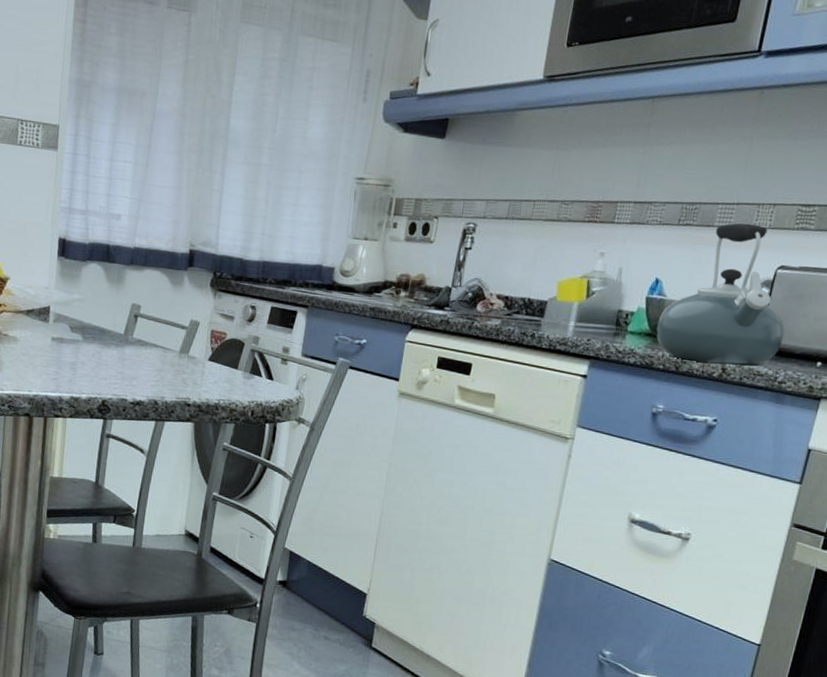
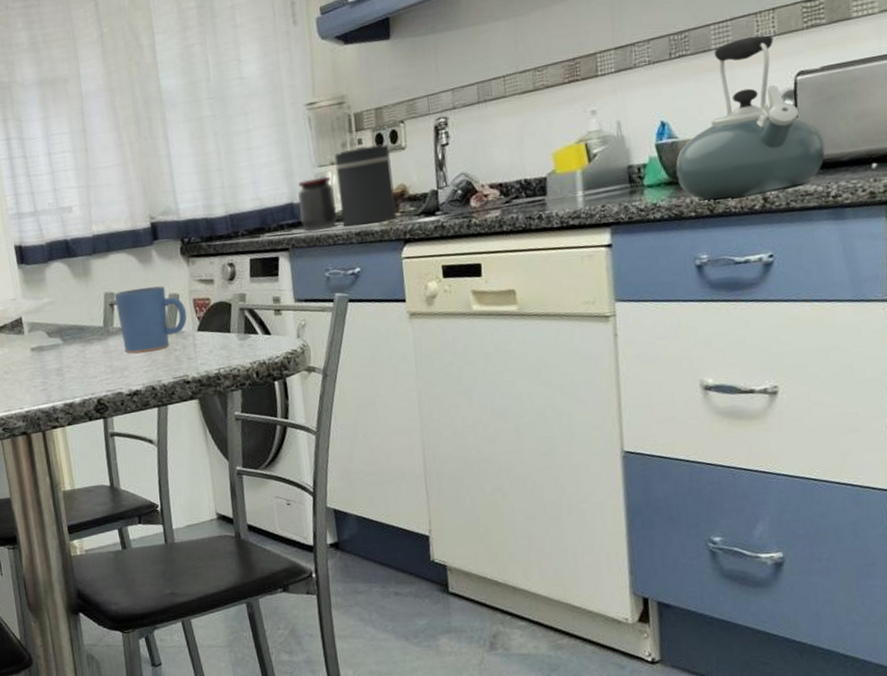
mug: none [138,306,203,370] -> present [114,286,187,354]
jar: none [325,247,361,298] -> present [298,175,337,232]
cylinder: none [361,230,420,305] -> present [334,144,397,227]

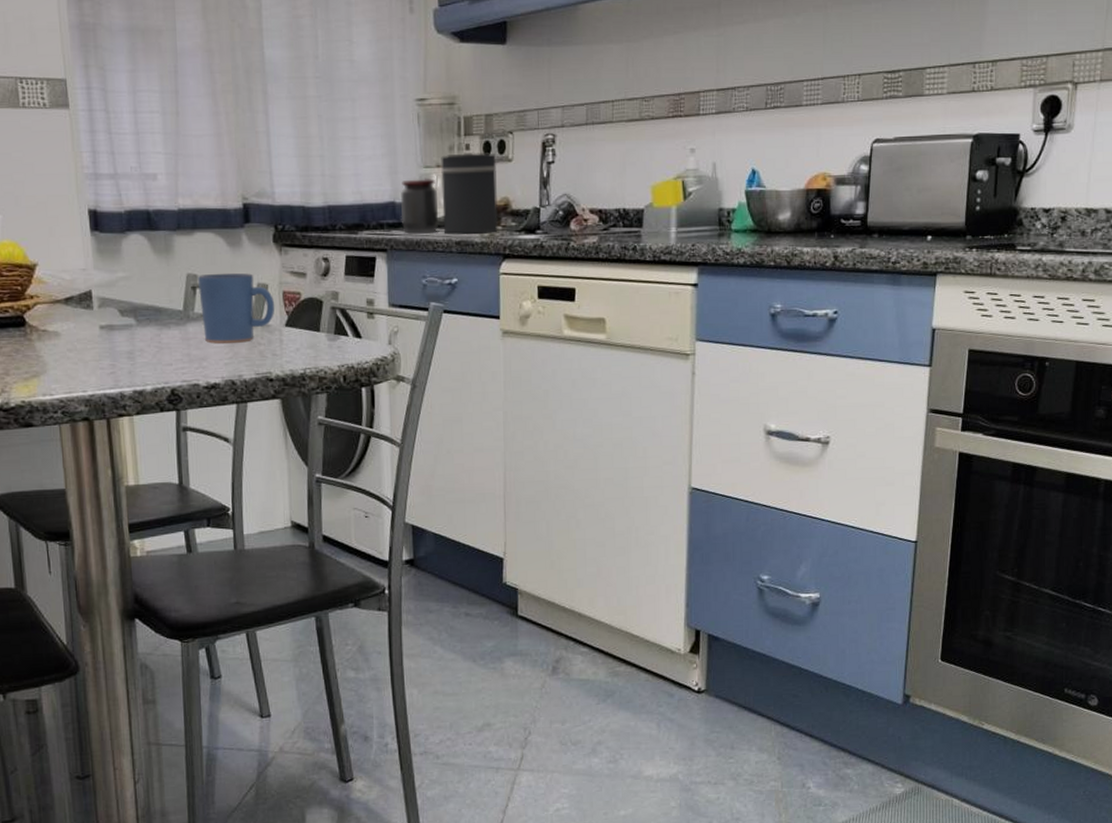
kettle: present [675,35,825,201] -> none [761,98,890,253]

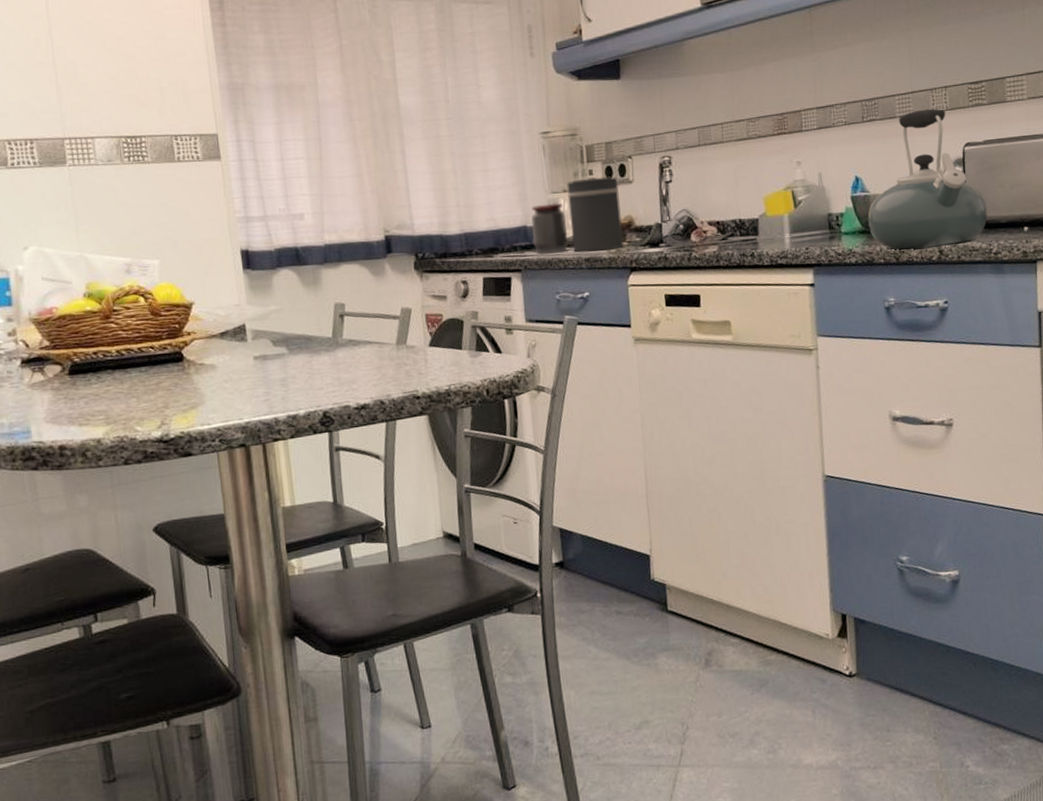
mug: present [197,272,275,345] -> none [344,299,419,367]
kettle: none [761,98,890,253] -> present [867,108,988,250]

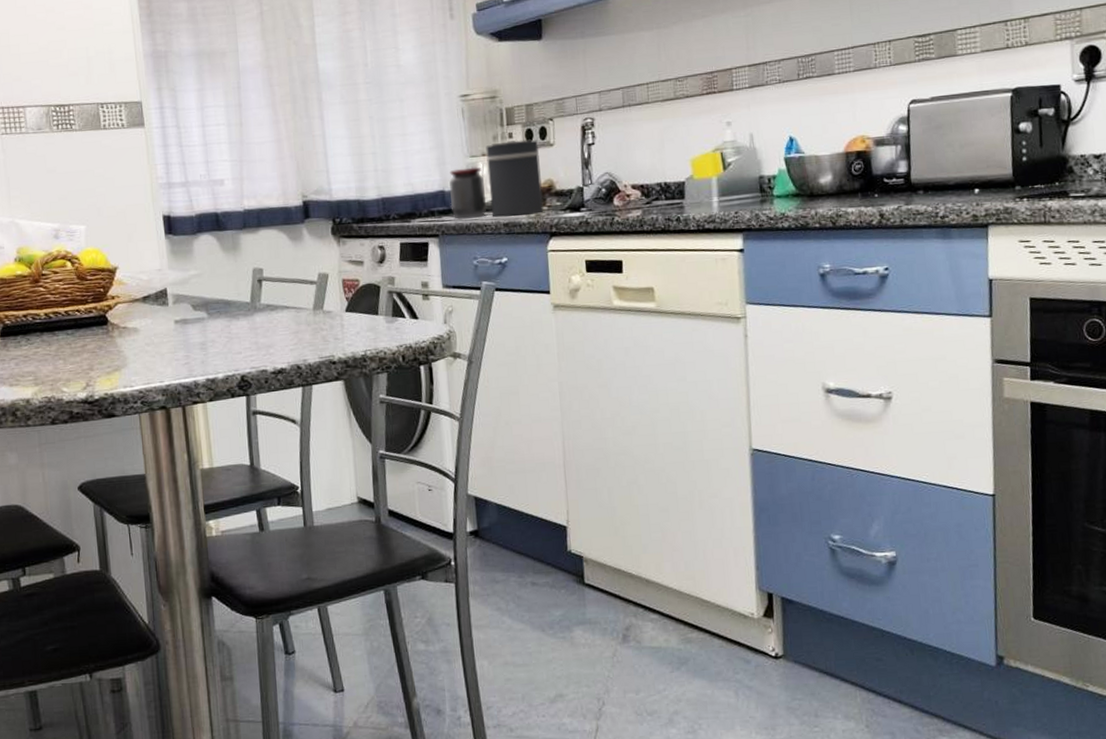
kettle: present [867,108,988,250] -> none [802,64,935,214]

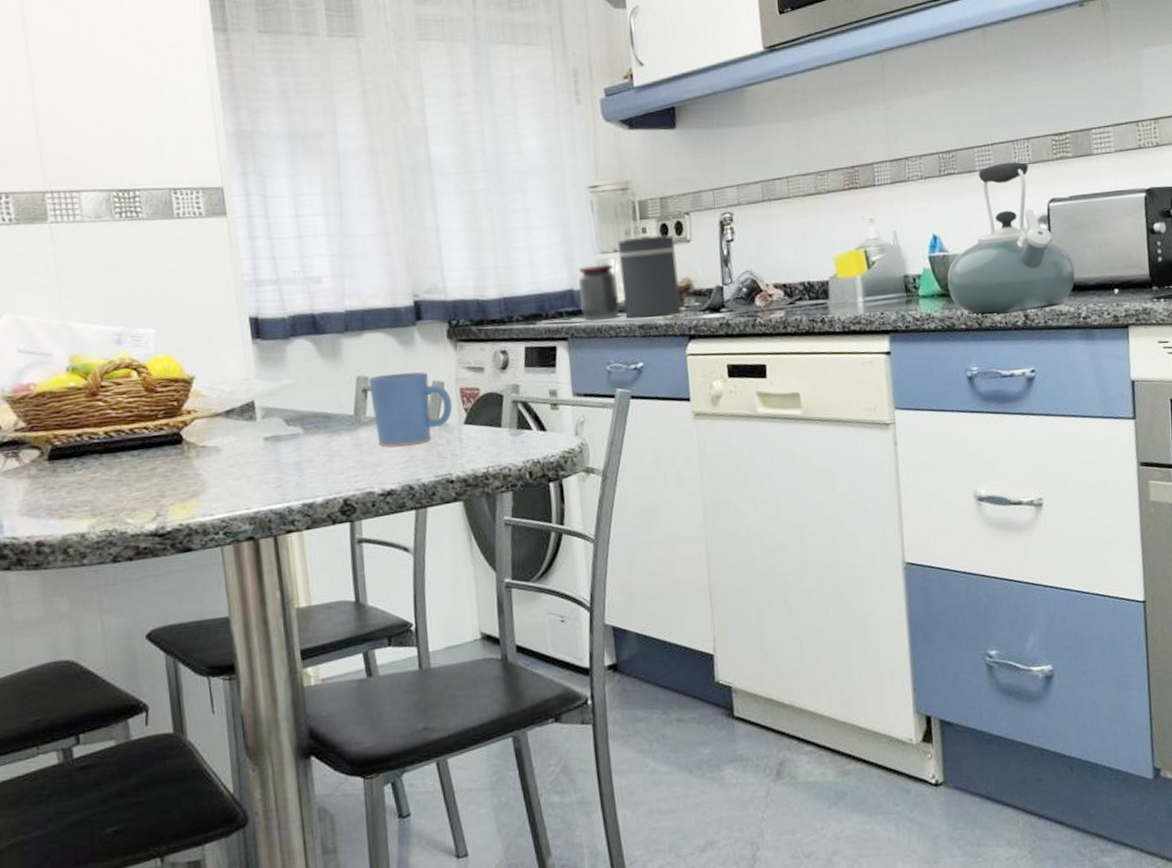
mug: none [262,264,336,332] -> present [368,372,453,448]
kettle: none [802,64,935,214] -> present [947,162,1076,314]

